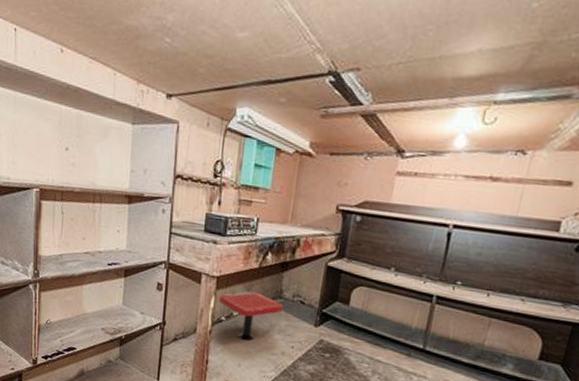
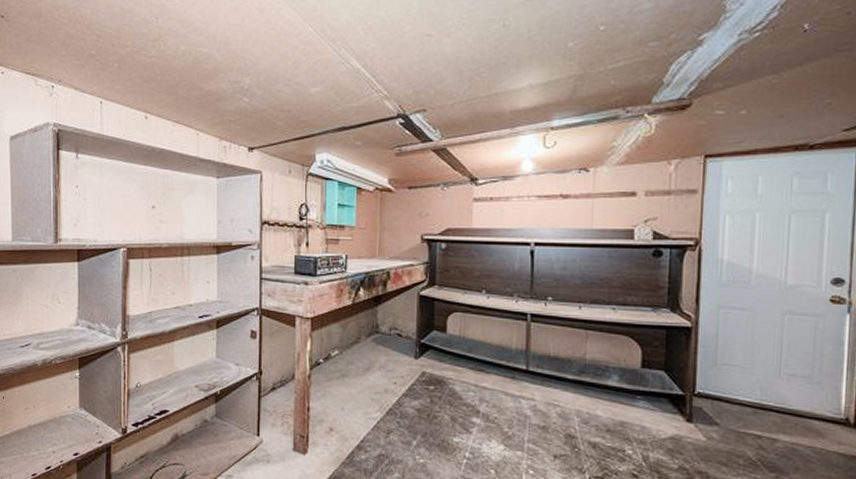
pedestal table: present [218,291,283,341] -> none [314,329,381,381]

